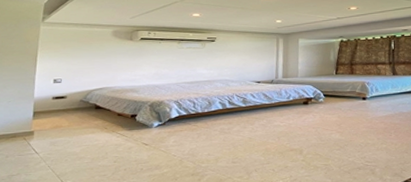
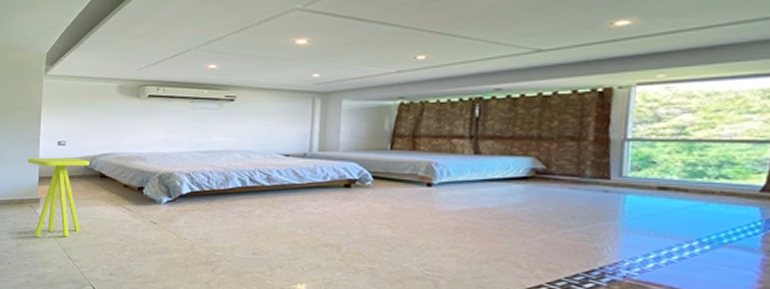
side table: none [22,93,85,166] -> present [28,157,89,237]

